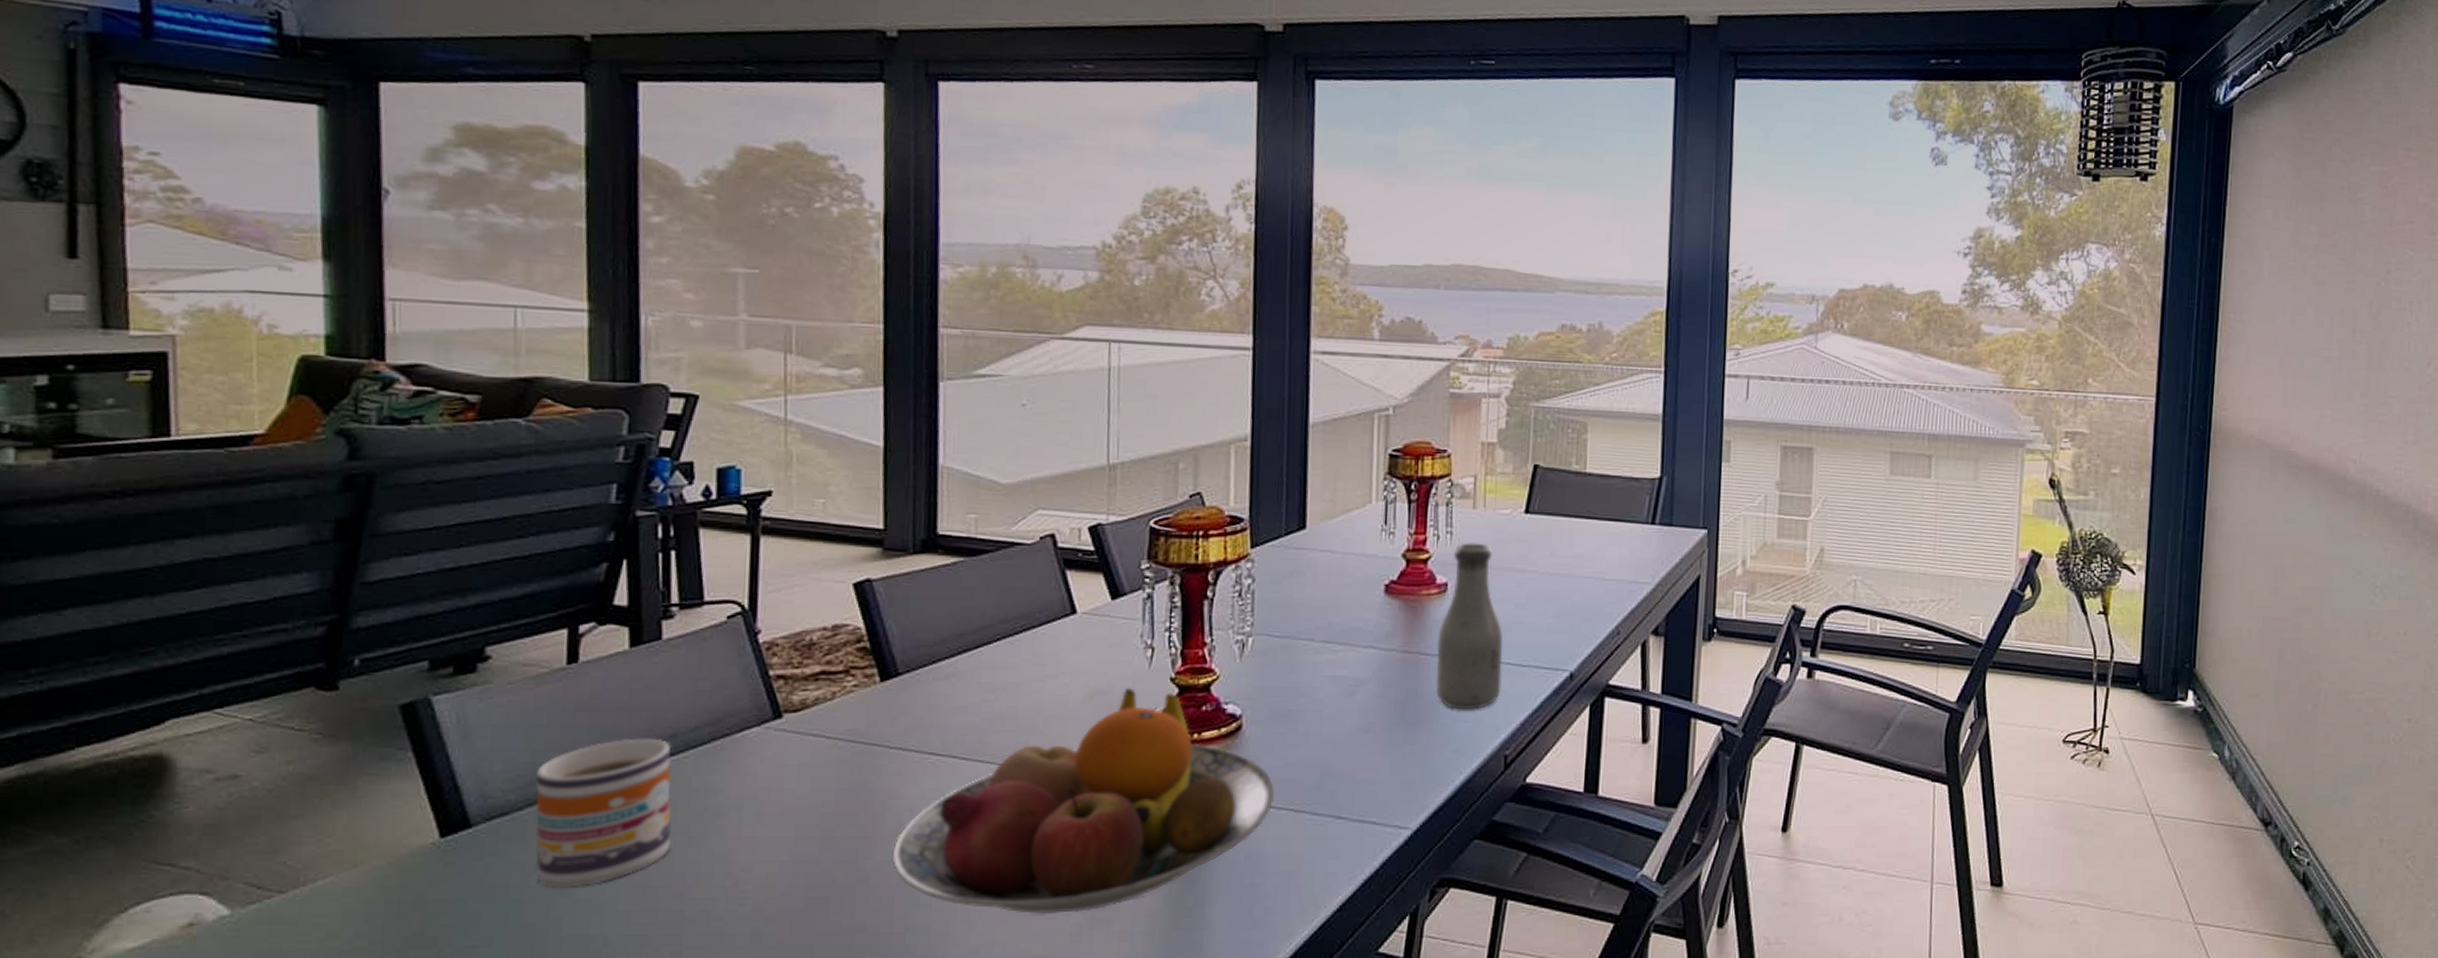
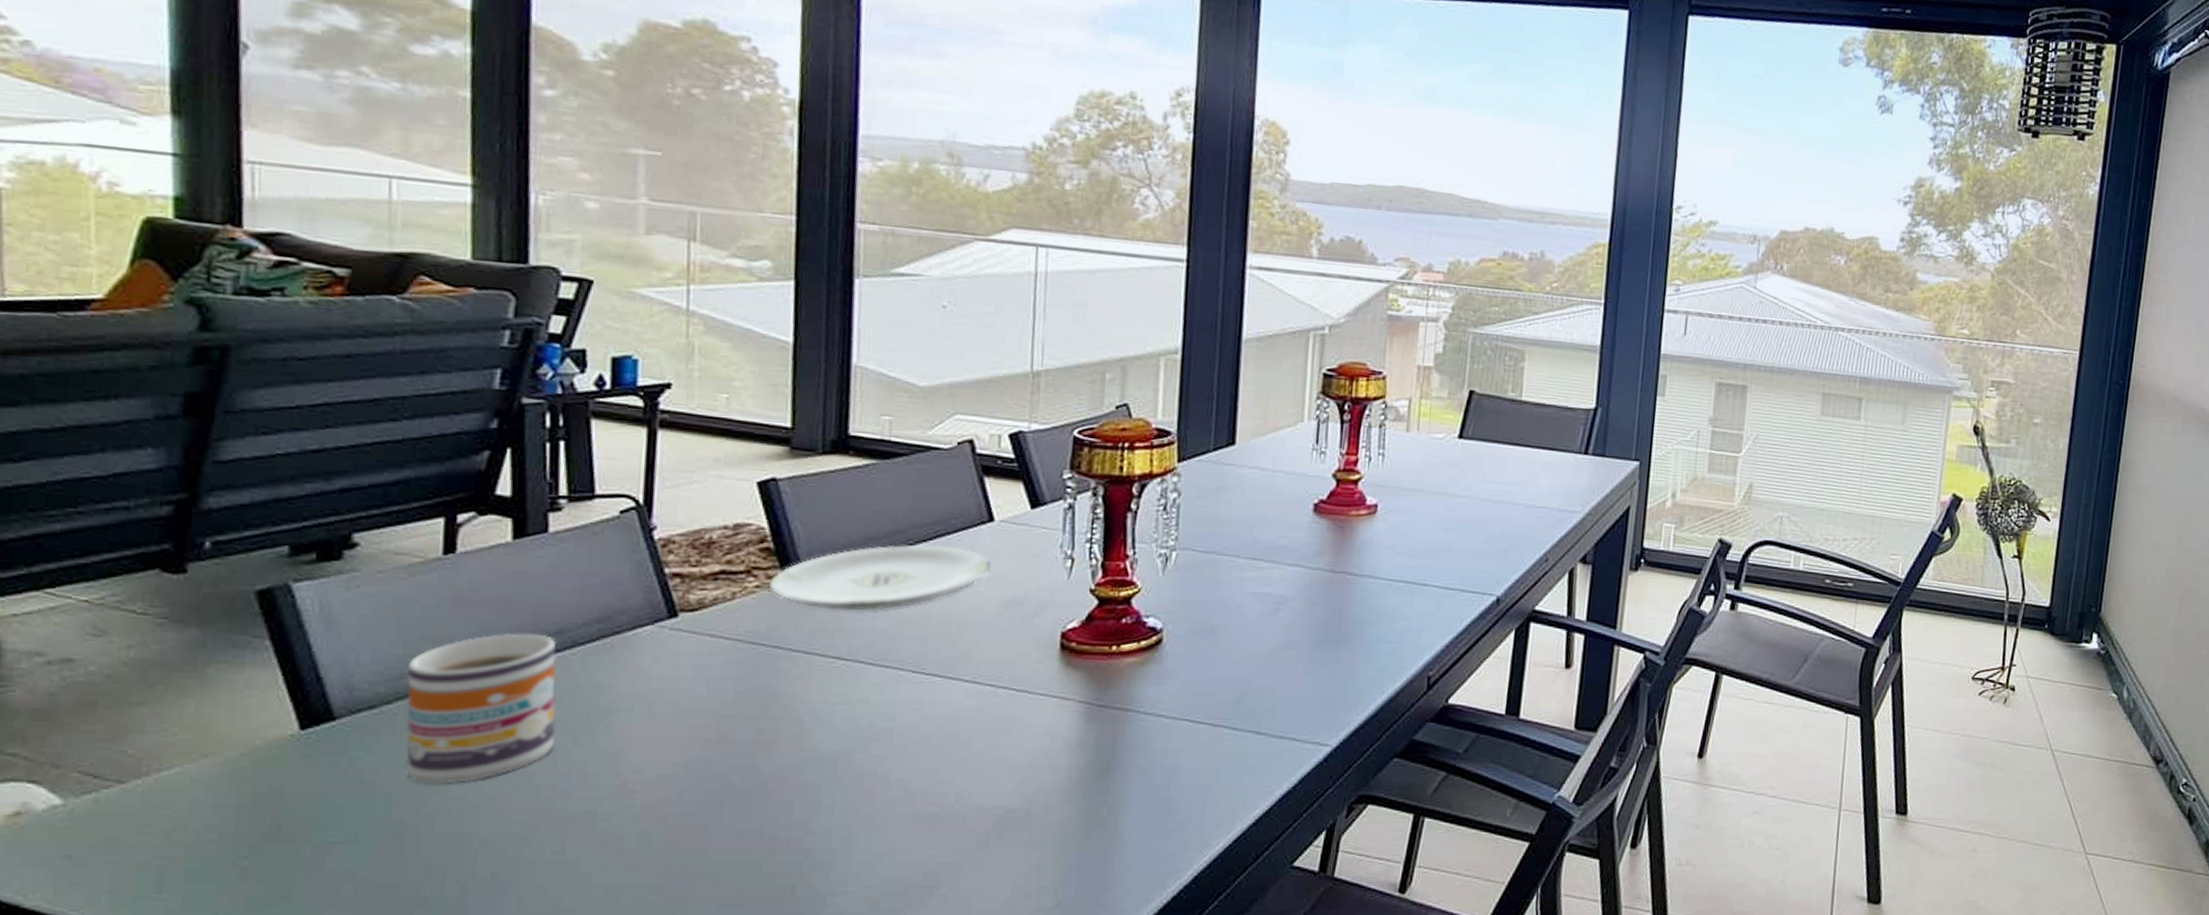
plate: none [867,639,1074,706] -> present [770,544,991,611]
fruit bowl: present [893,687,1276,914] -> none [793,597,1195,821]
bottle: present [1436,543,1503,710] -> none [1362,465,1431,631]

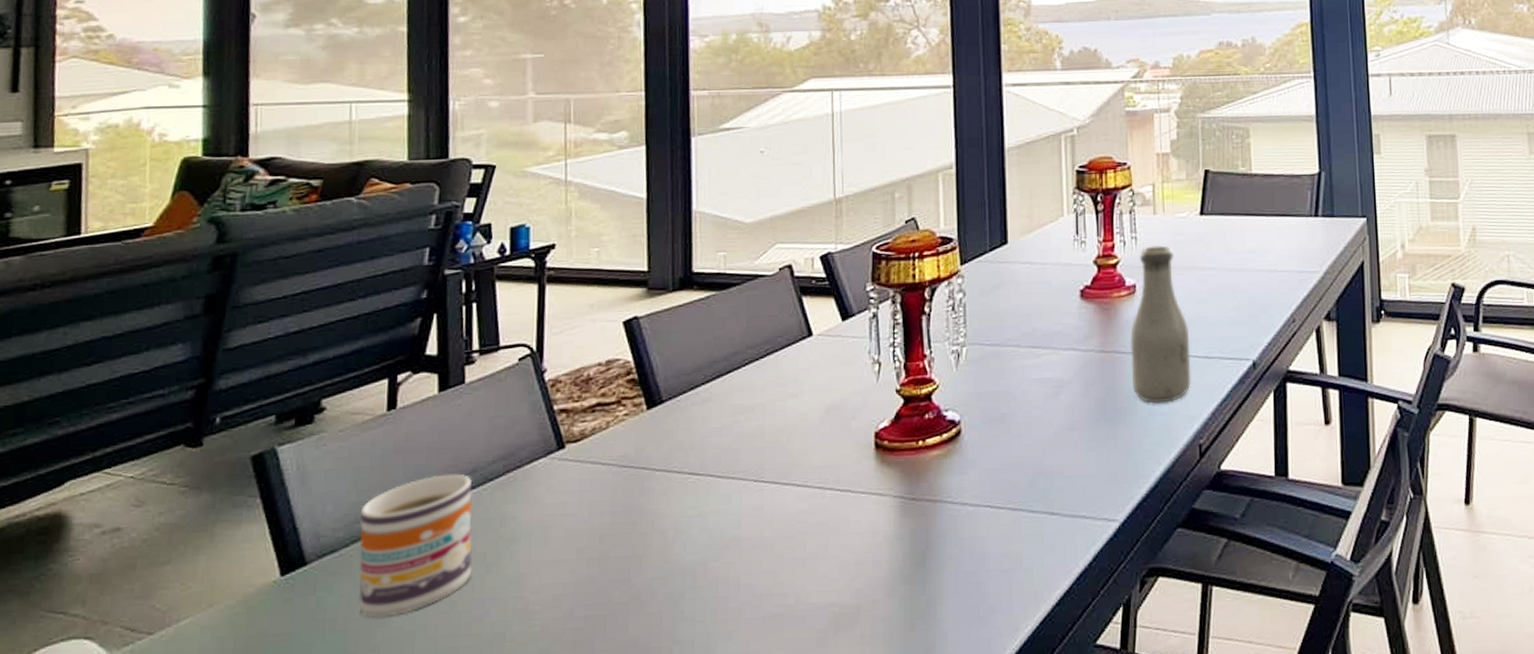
plate: present [770,544,991,611] -> none [636,362,812,430]
bottle: none [1362,465,1431,631] -> present [1129,245,1191,404]

